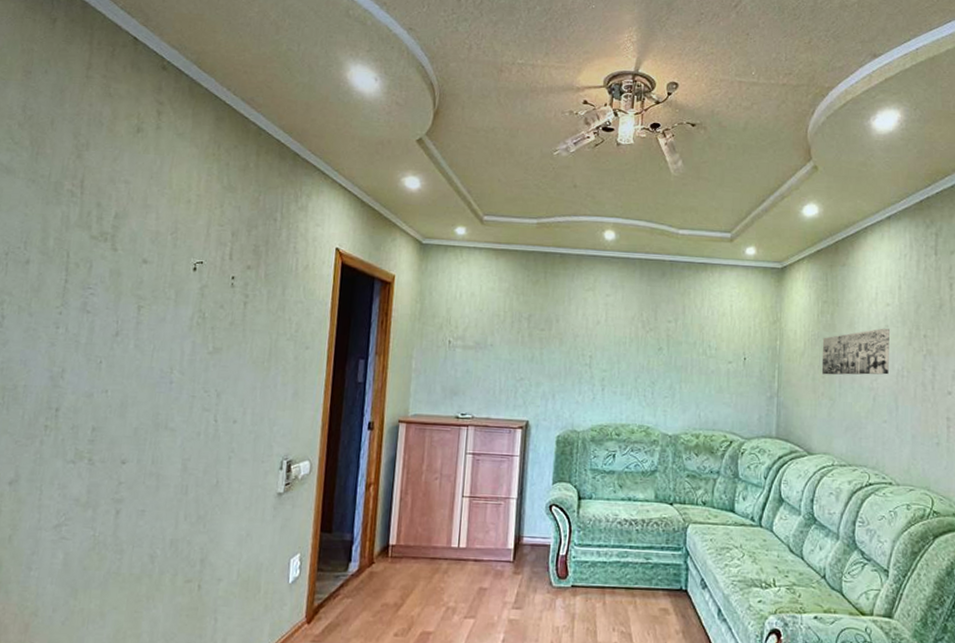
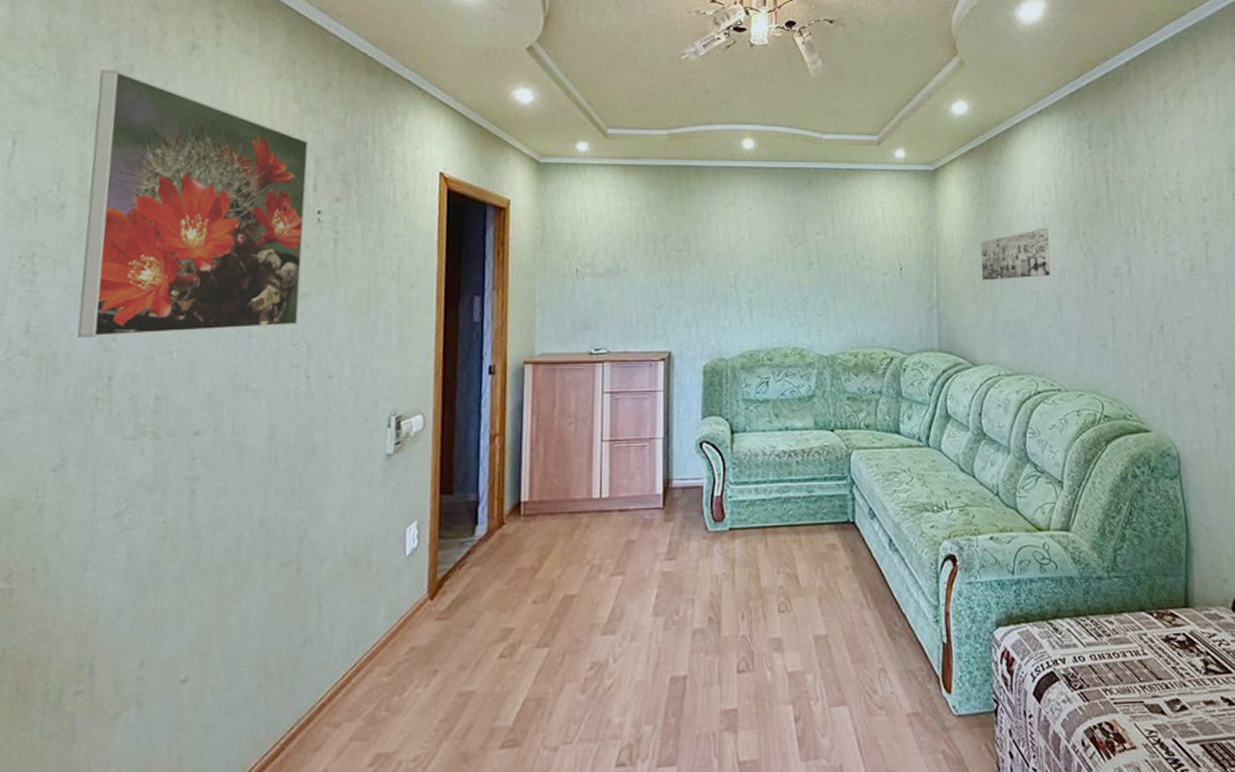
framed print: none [33,147,228,376] -> present [76,70,309,338]

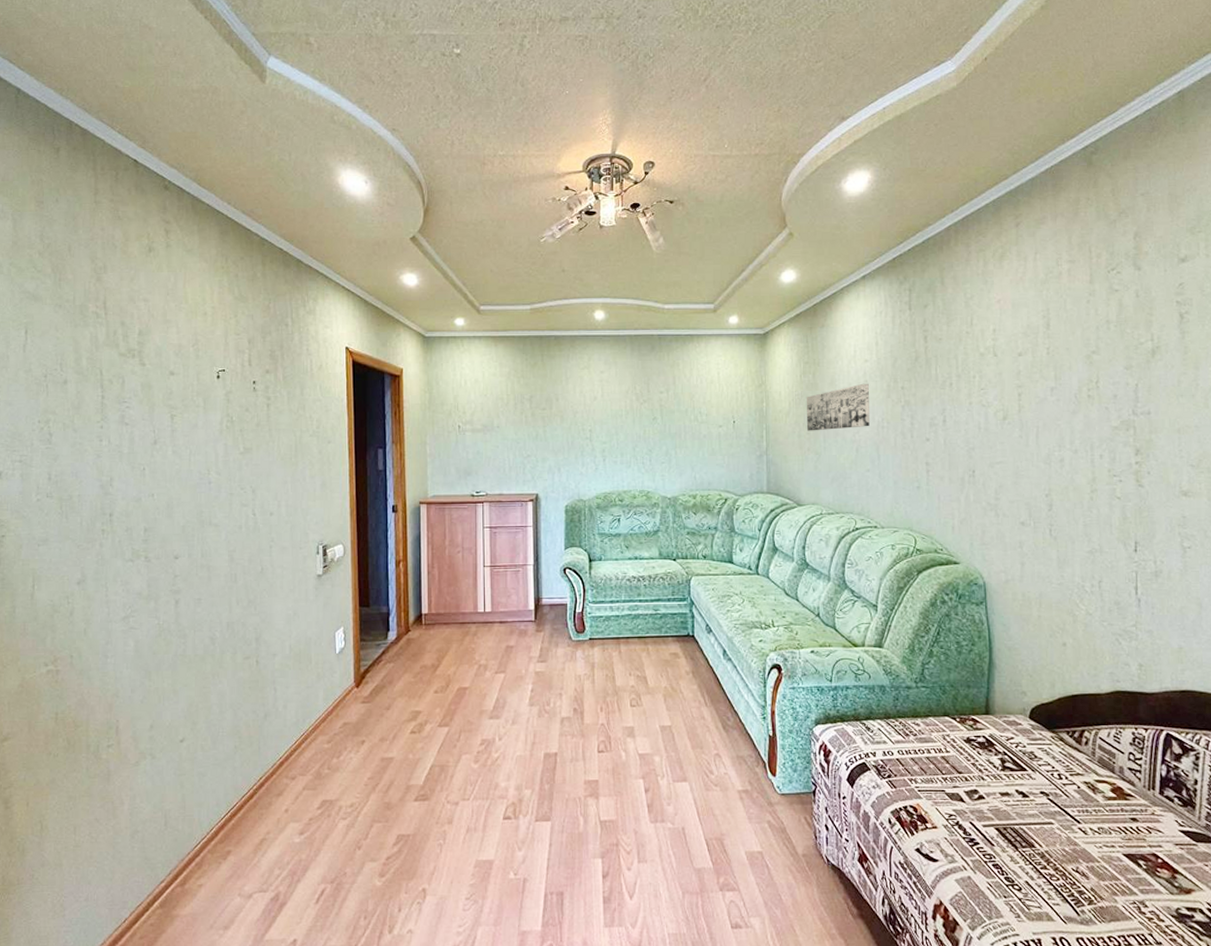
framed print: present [76,70,309,338] -> none [82,271,244,484]

